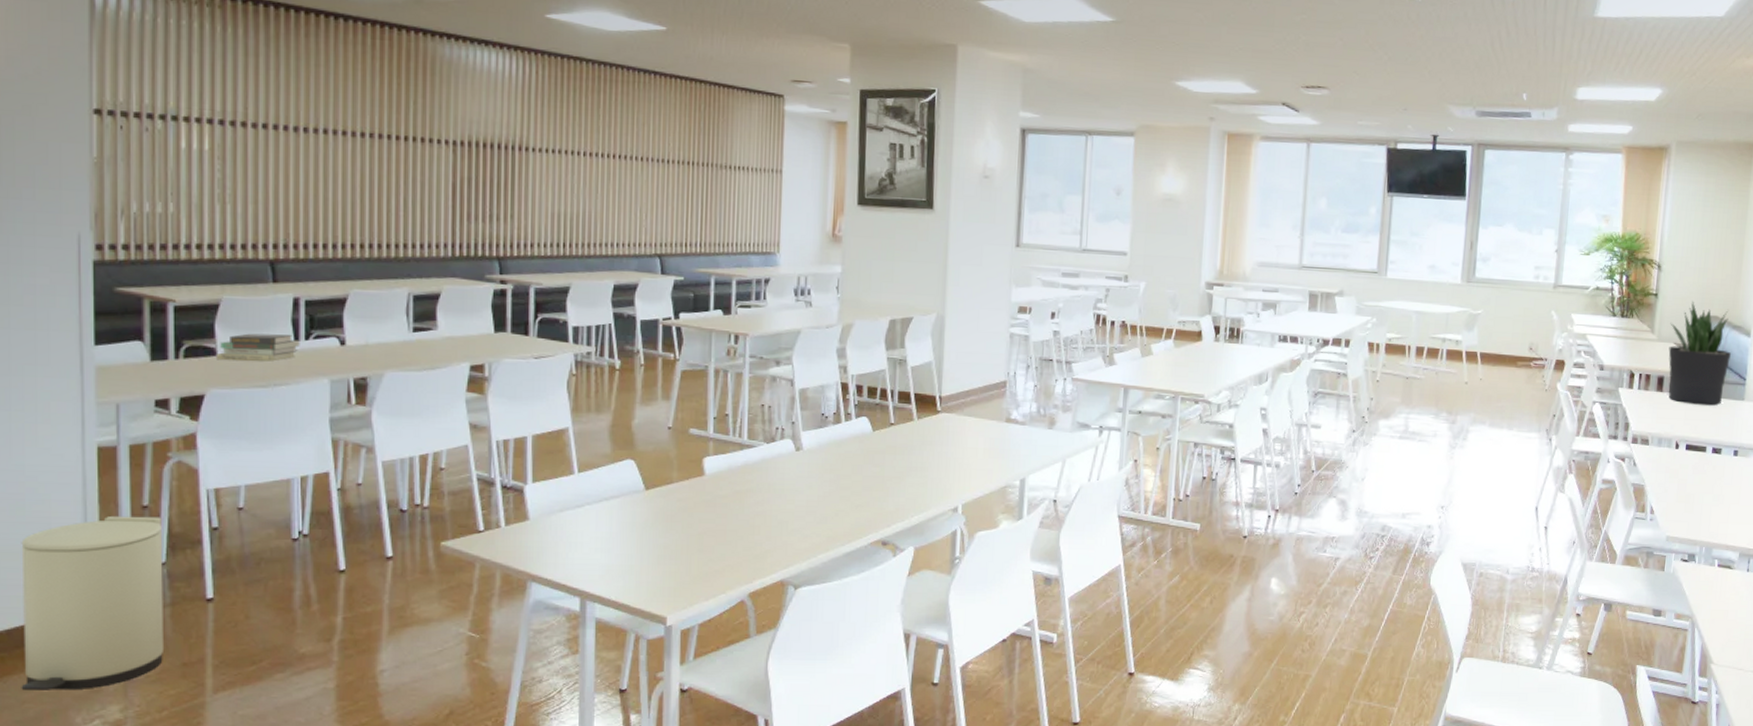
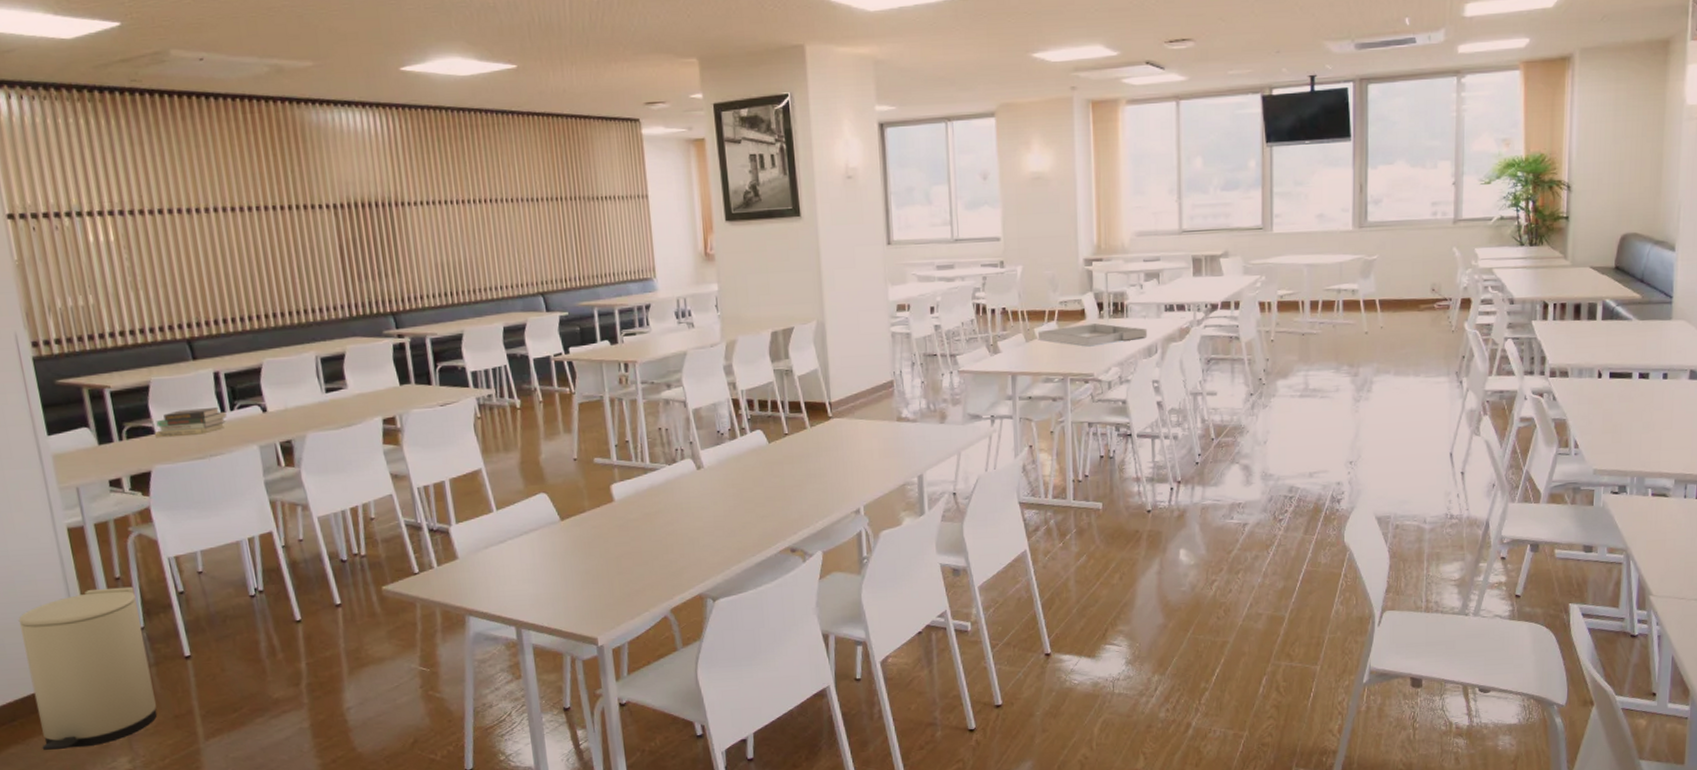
tray: none [1153,346,1260,368] -> present [1037,323,1148,347]
planter: present [1668,301,1731,407] -> none [1584,219,1654,331]

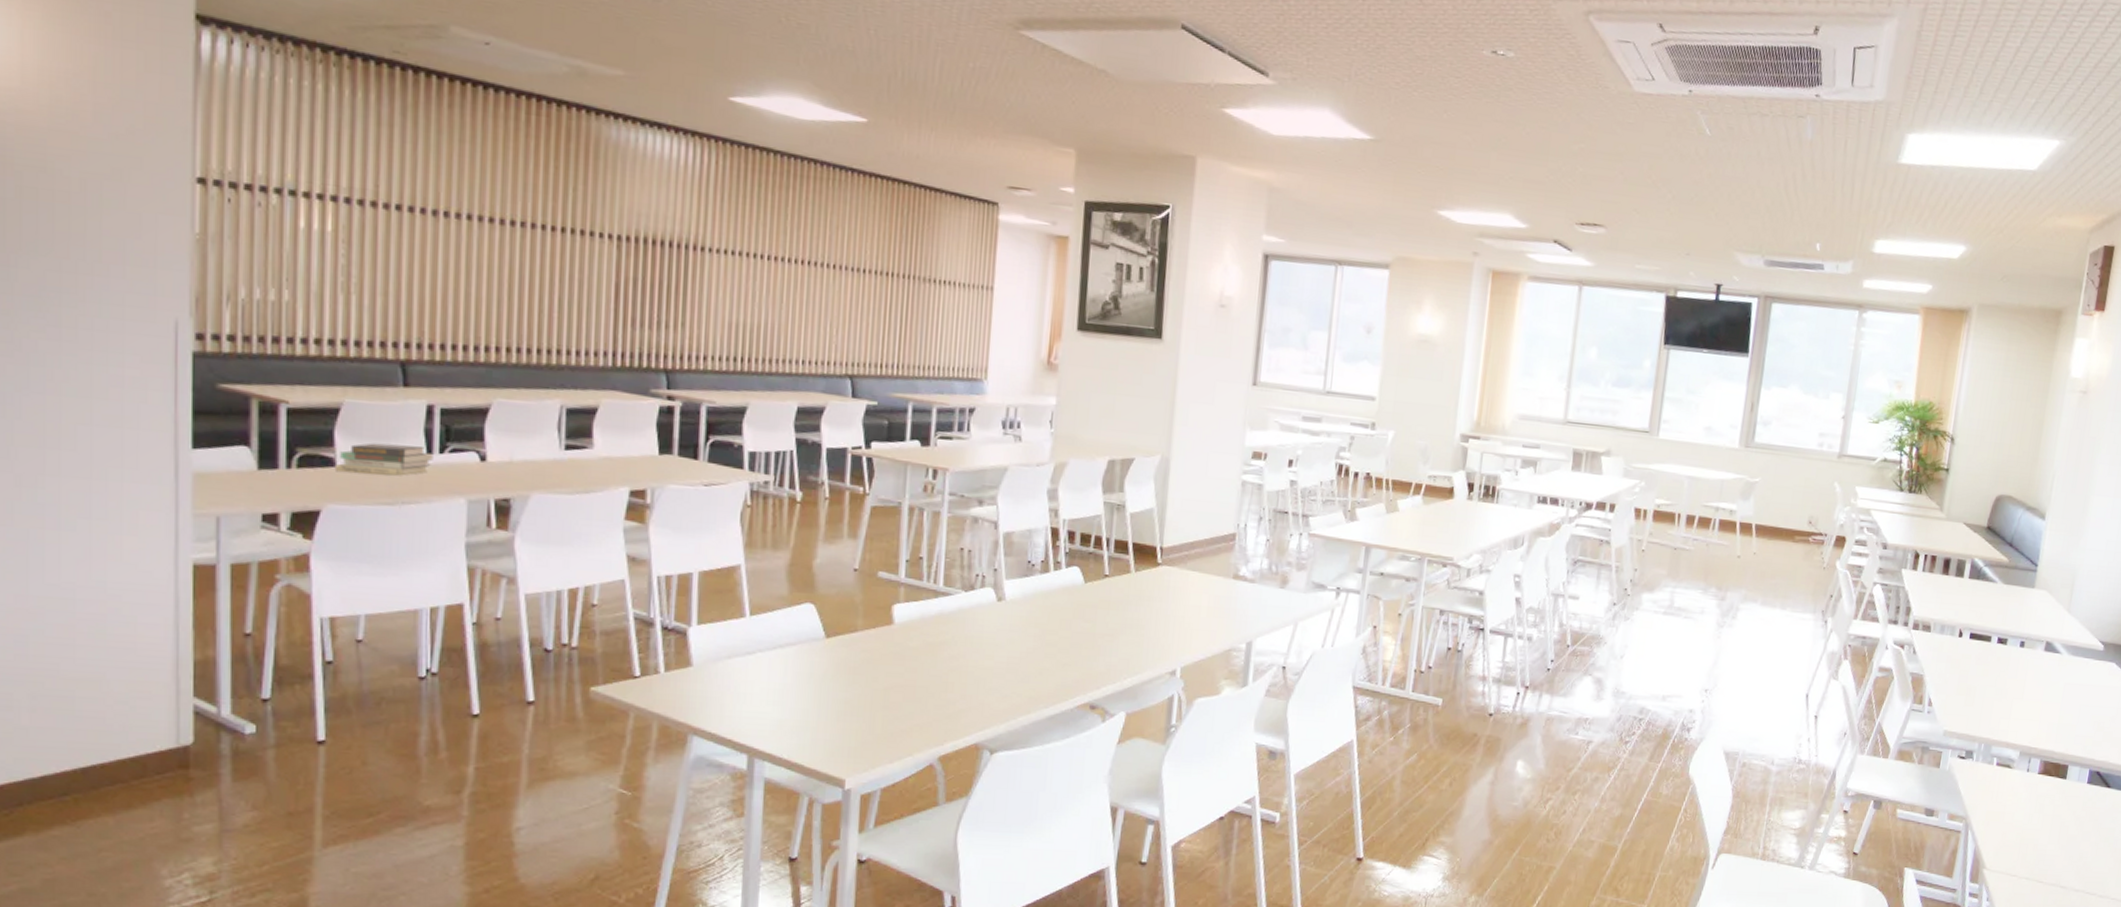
pedal bin: present [18,586,158,750] -> none [97,643,268,839]
tray: present [1037,323,1148,347] -> none [1399,503,1517,529]

